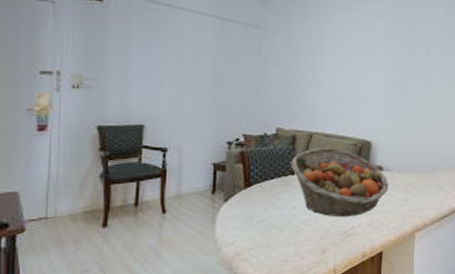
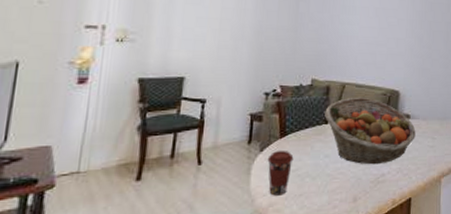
coffee cup: none [232,200,259,246] -> present [267,150,294,196]

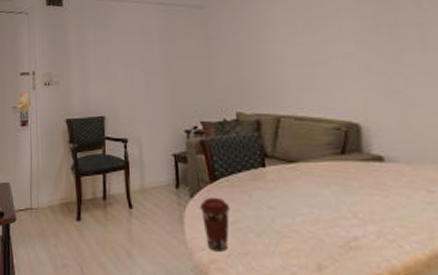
fruit basket: present [324,97,416,165] -> none [259,133,398,224]

